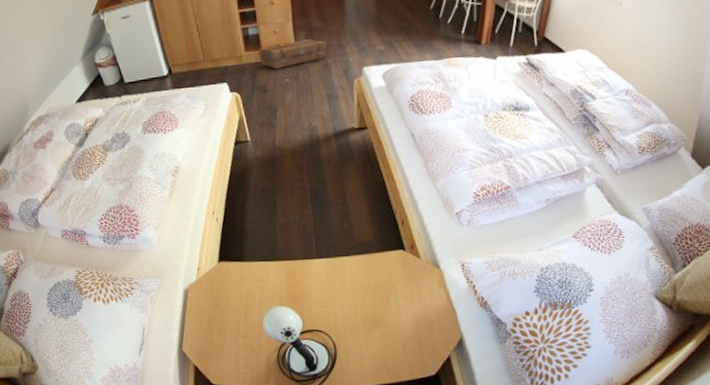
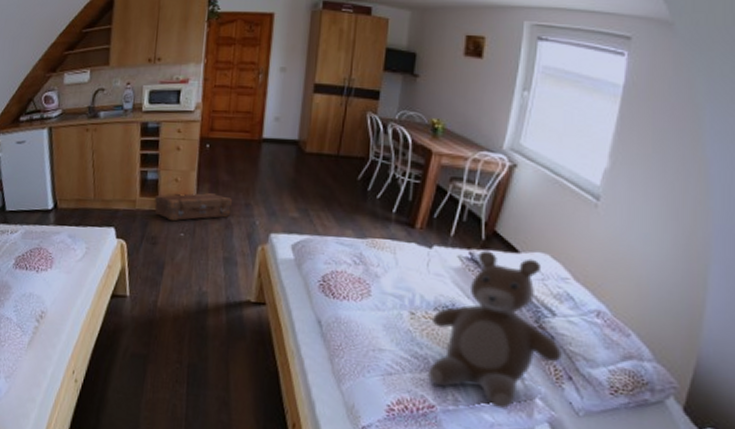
bear: none [501,54,602,180] -> present [428,250,562,409]

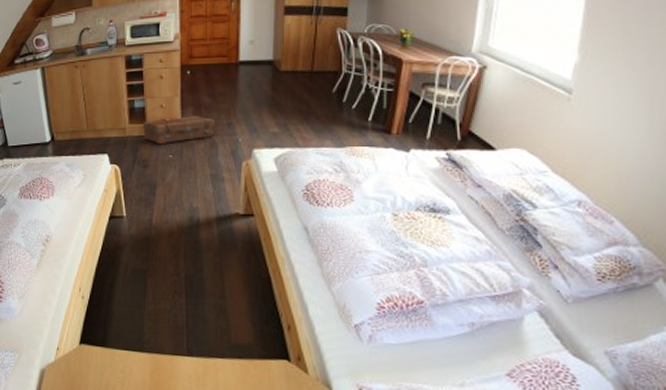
bear: present [428,250,562,409] -> none [414,150,546,301]

